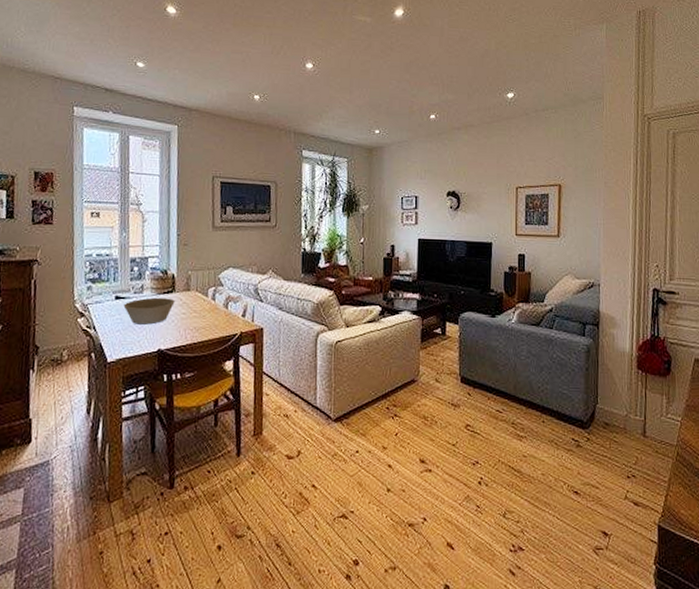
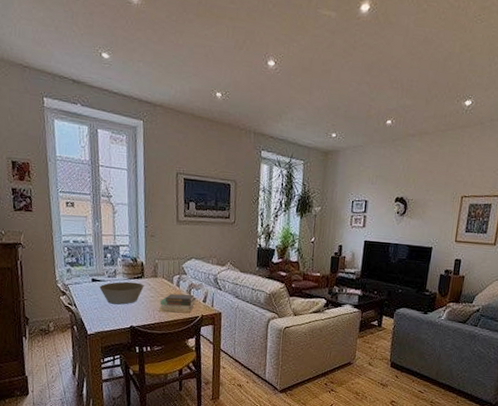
books: none [190,308,235,331] -> present [158,293,197,313]

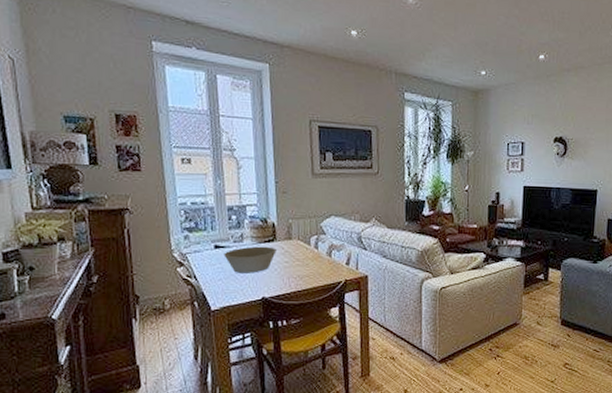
books: present [158,293,197,313] -> none [294,256,339,279]

